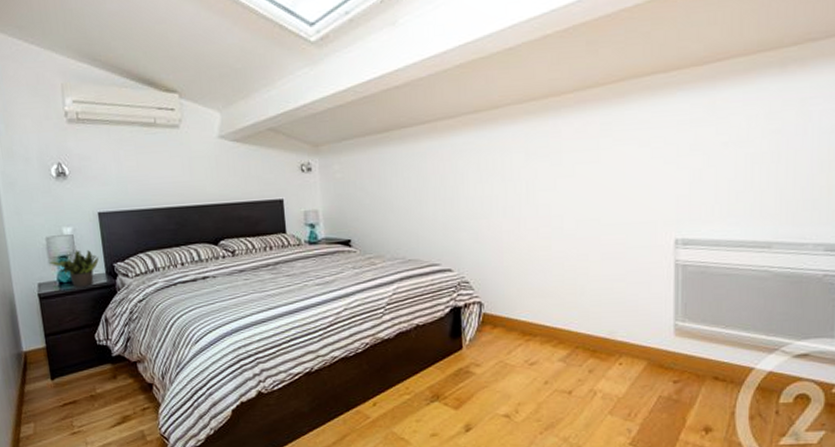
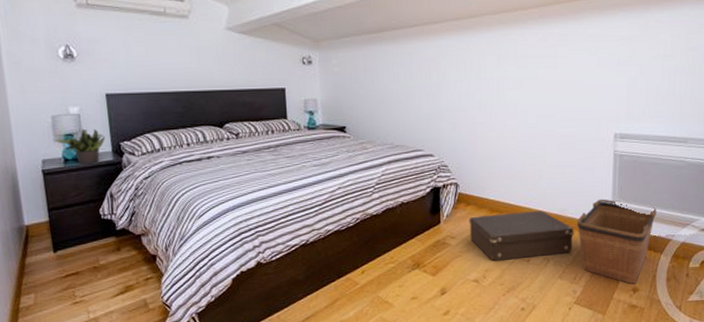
suitcase: none [496,334,626,392] -> present [469,211,574,261]
bicycle basket: none [629,318,733,423] -> present [577,199,657,285]

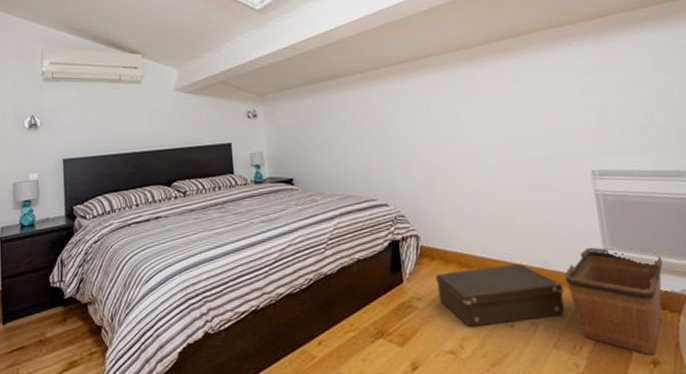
potted plant: present [54,128,105,164] -> none [13,194,60,230]

